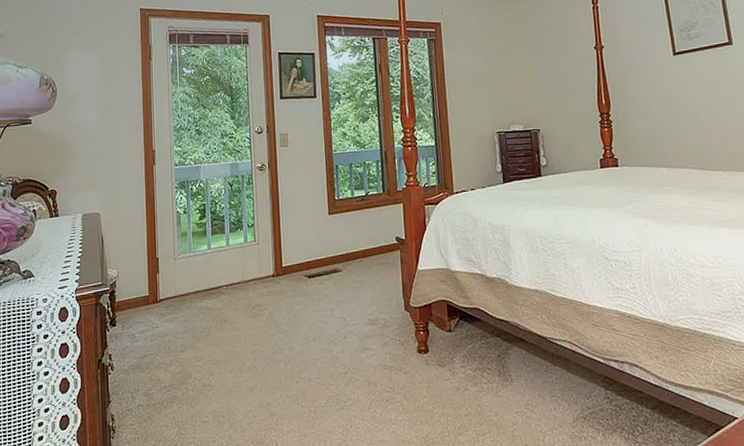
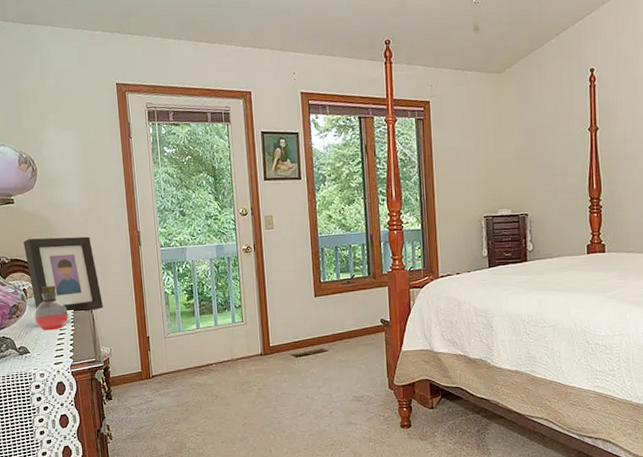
picture frame: none [37,156,113,235] -> present [23,236,103,313]
perfume bottle: none [41,206,77,253] -> present [34,286,69,331]

